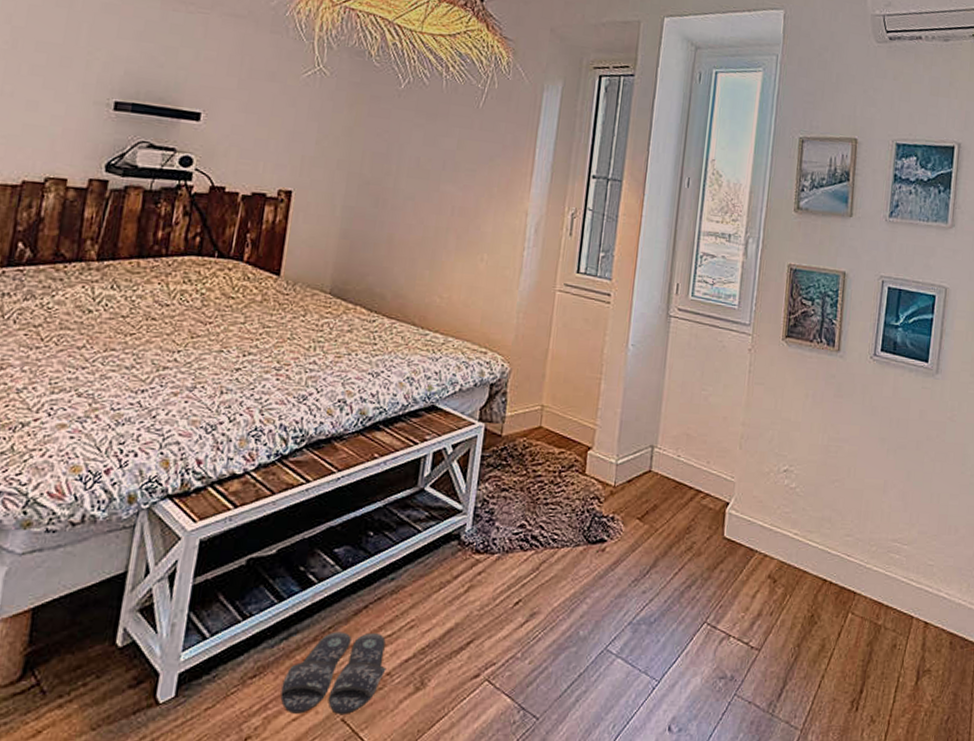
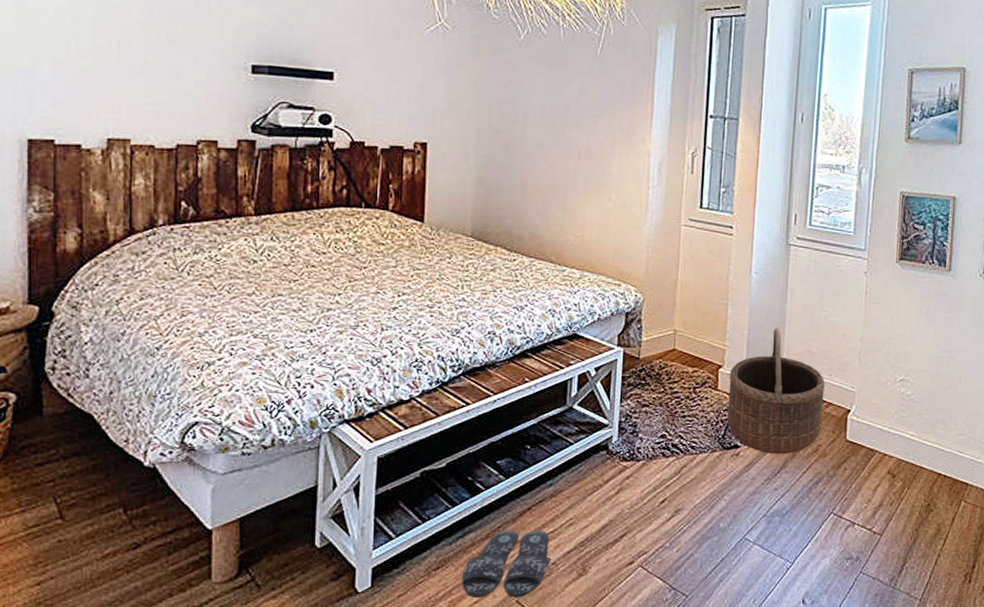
basket: none [593,406,703,551] -> present [727,327,825,454]

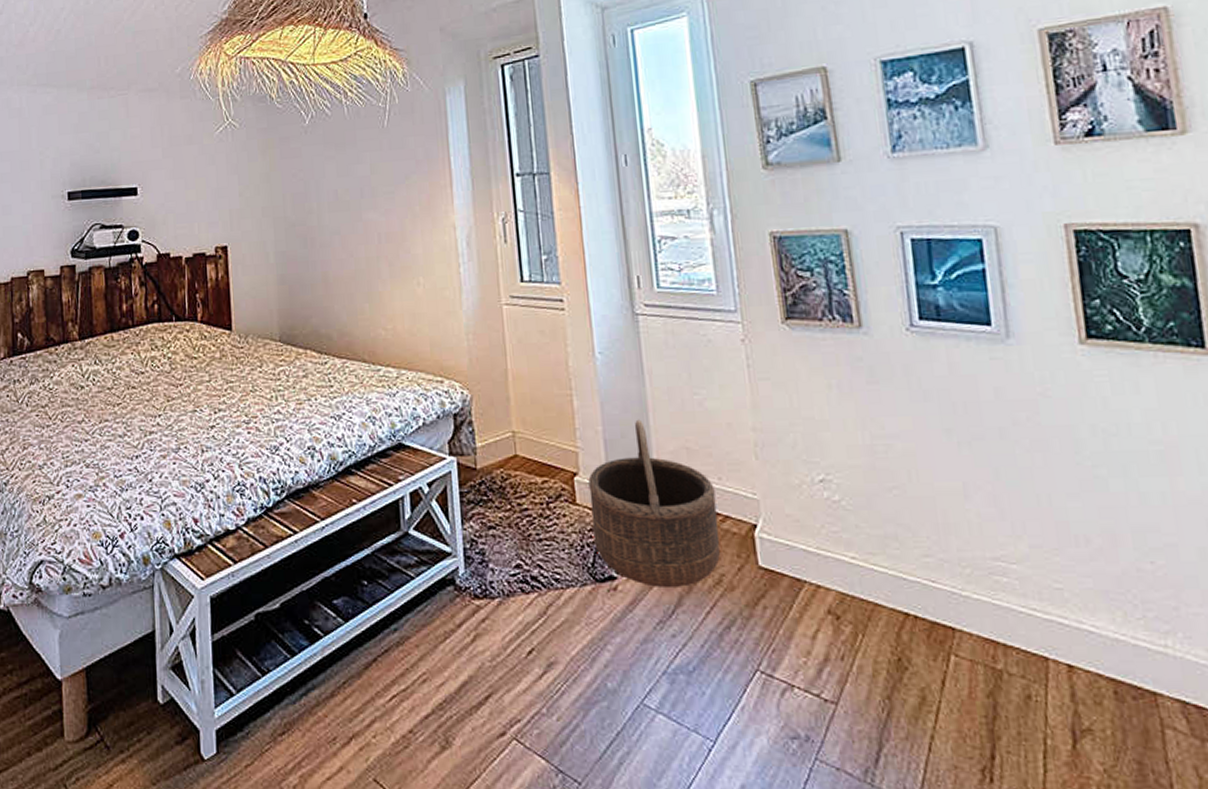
slippers: present [462,530,552,598] -> none [310,687,408,774]

